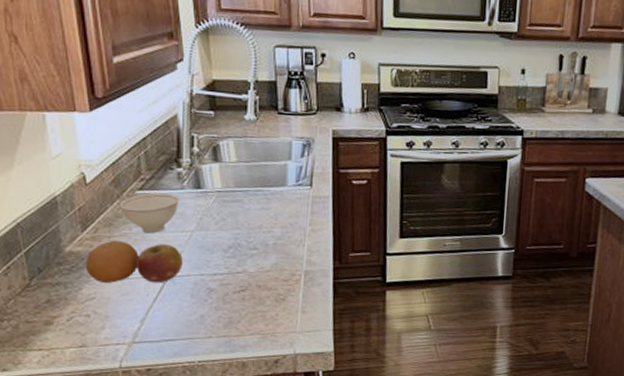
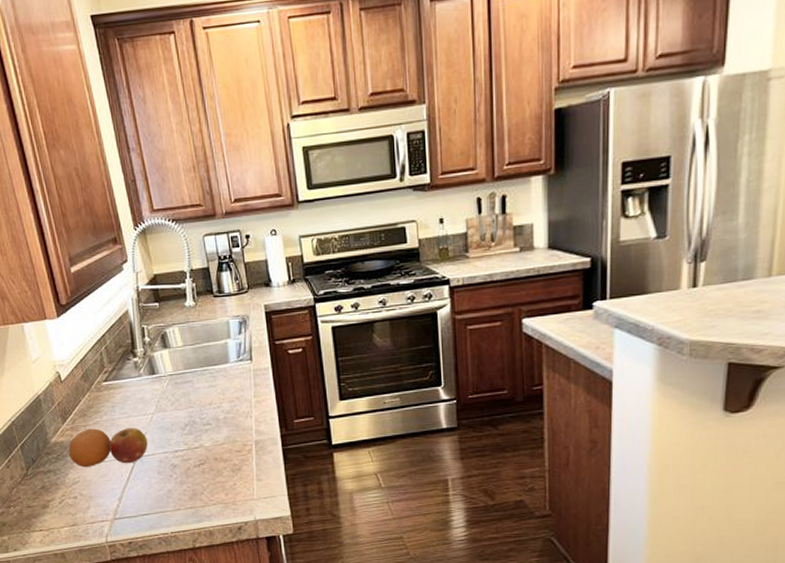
bowl: present [120,192,179,233] -> none [90,381,139,419]

